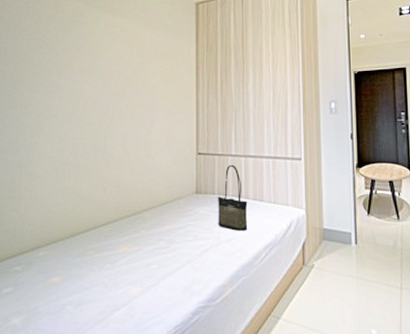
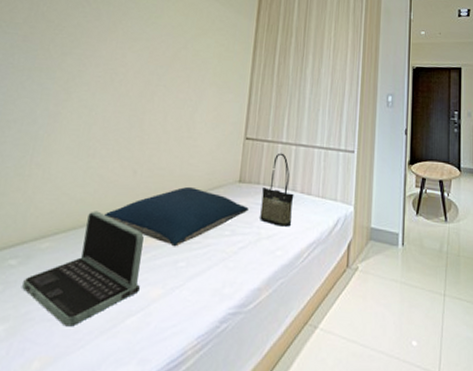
laptop: none [29,224,121,319] -> present [22,211,144,327]
pillow: none [85,199,207,252] -> present [104,186,249,247]

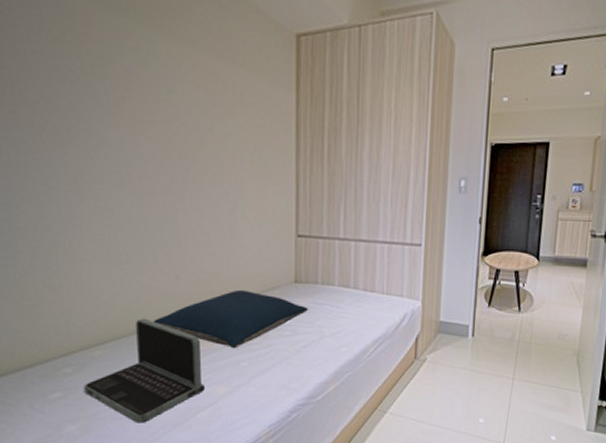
tote bag: present [260,153,294,227] -> none [321,249,357,324]

